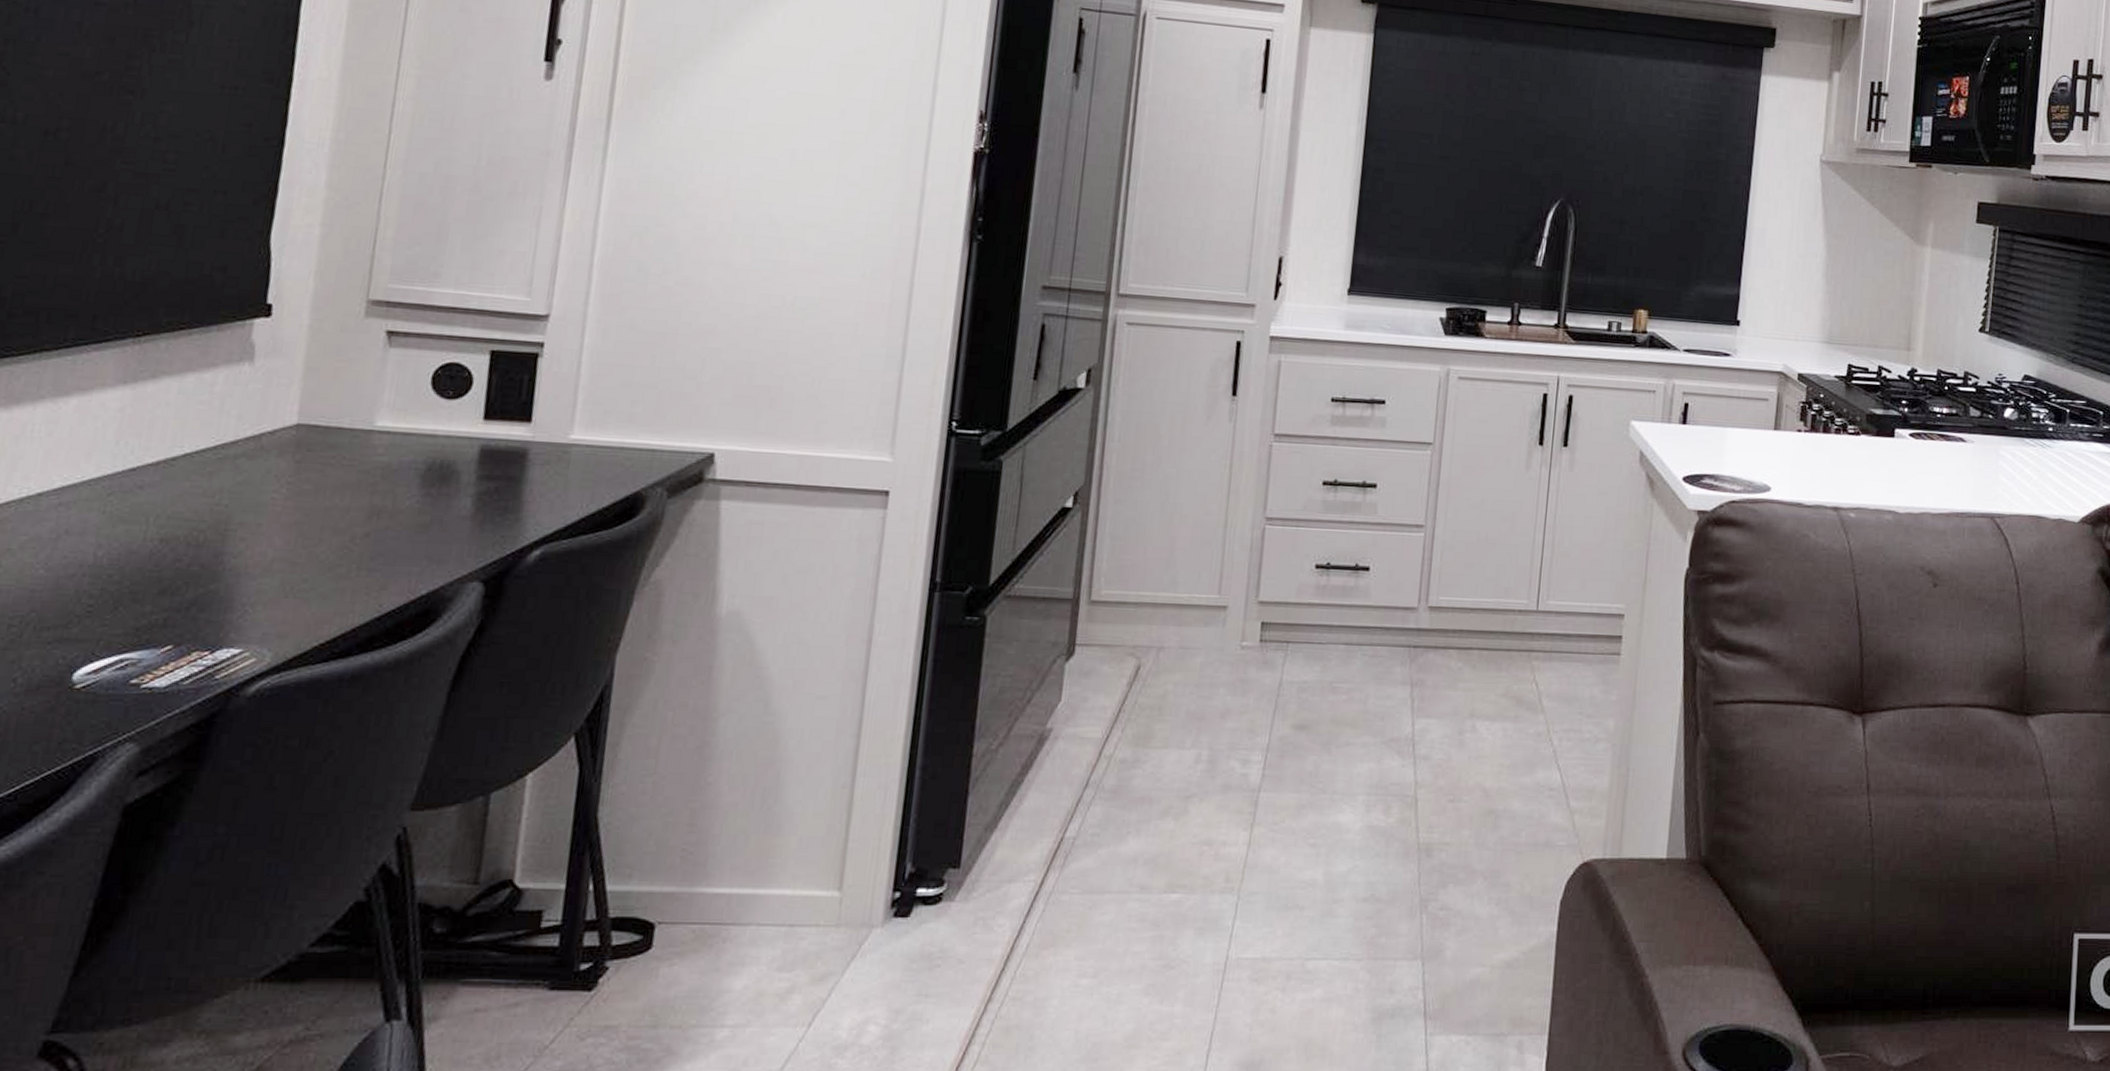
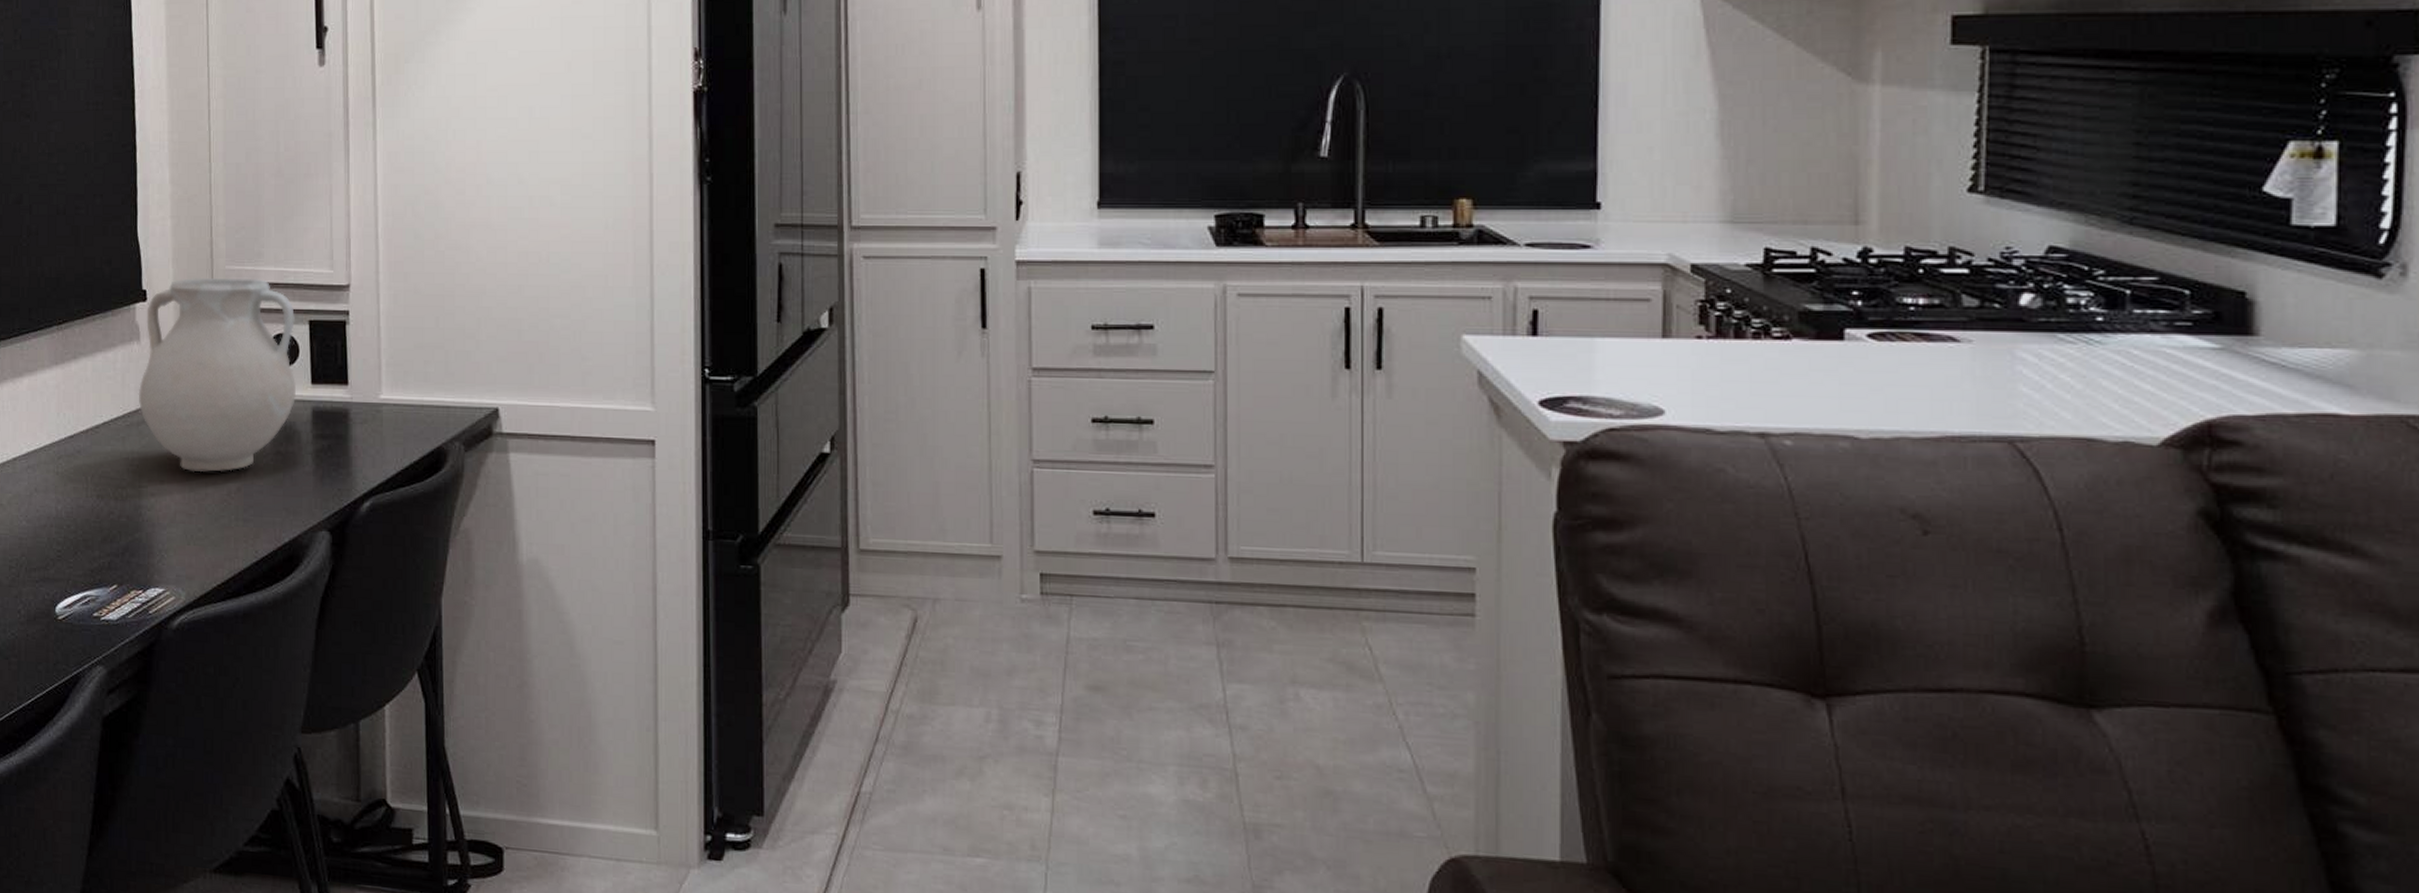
vase: none [240,294,473,515] -> present [138,277,297,472]

